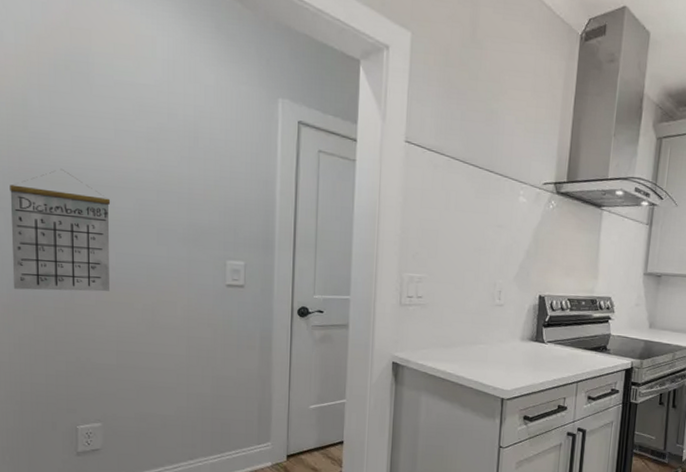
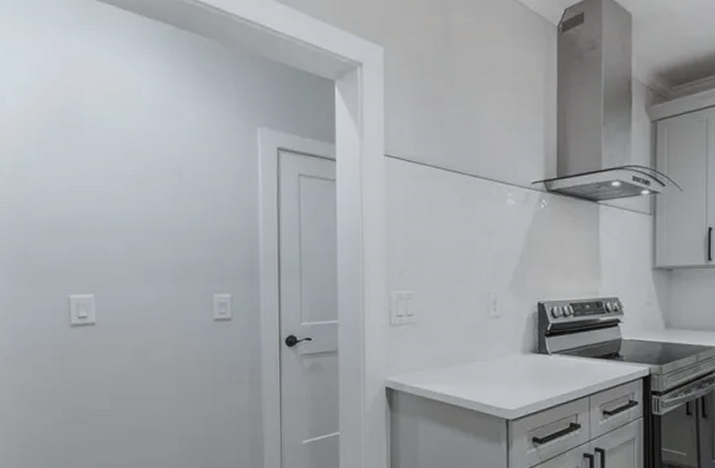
calendar: present [10,169,111,292] -> none [11,220,103,341]

